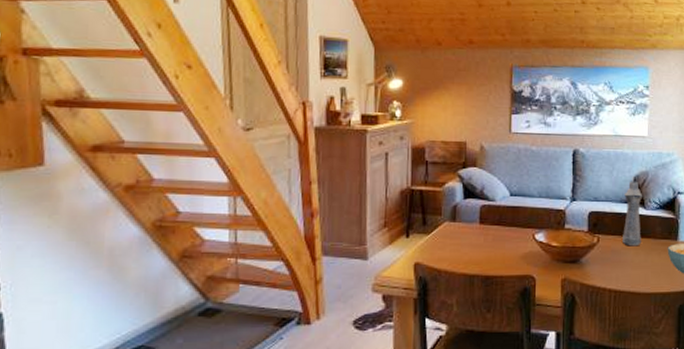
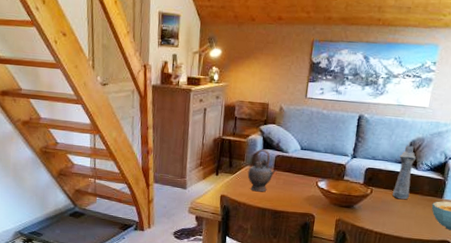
teapot: none [447,198,484,254] -> present [247,149,277,192]

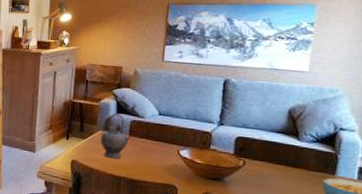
bottle: present [392,145,417,200] -> none [270,112,298,175]

